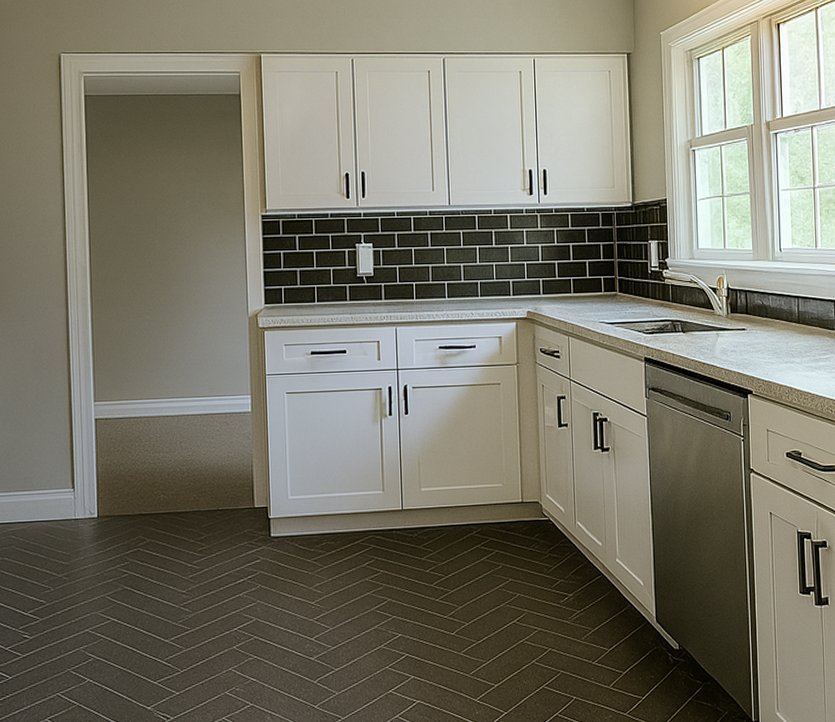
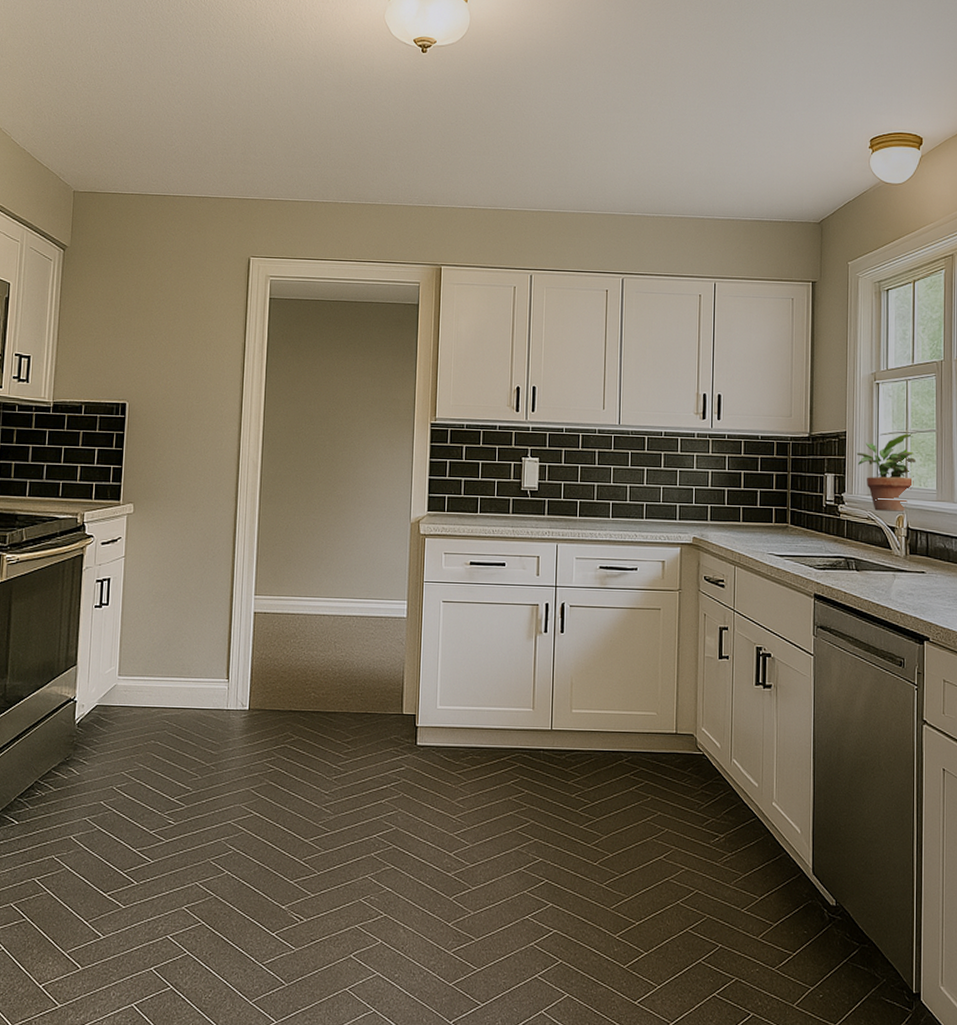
potted plant: none [677,197,733,274] -> present [856,433,917,512]

